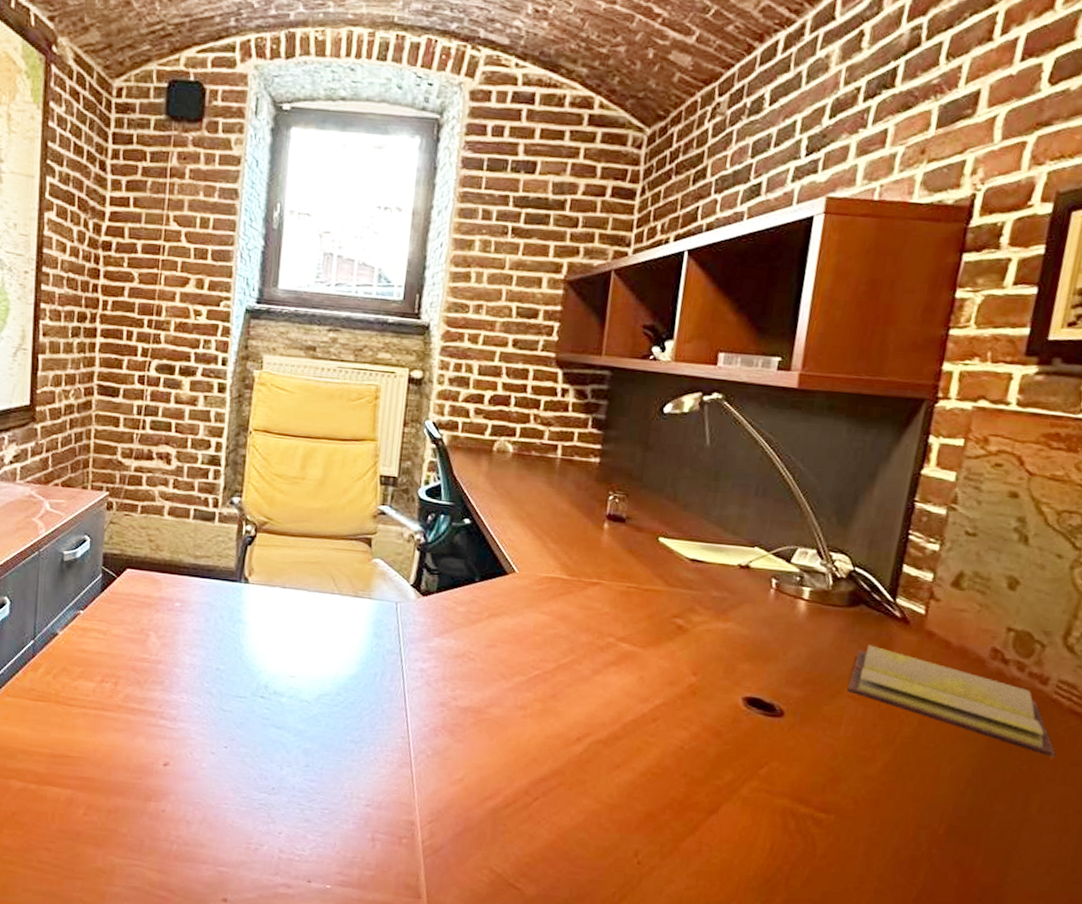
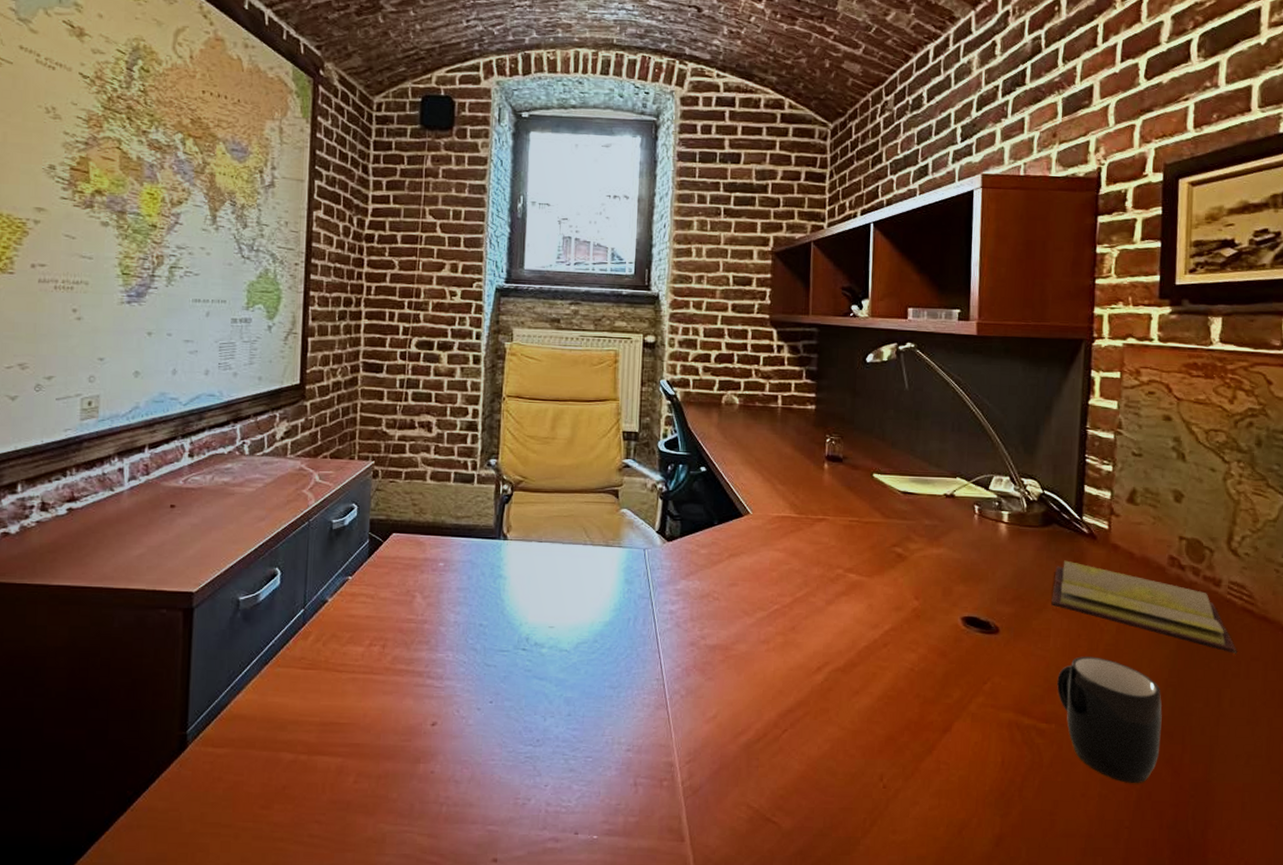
mug: none [841,747,960,882] -> present [1057,656,1162,784]

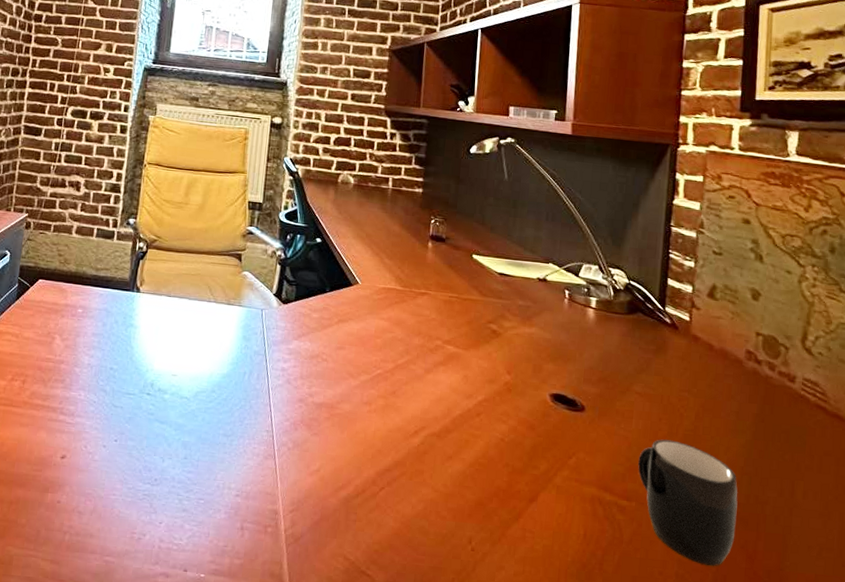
diary: present [1051,560,1237,655] -> none [634,347,811,449]

